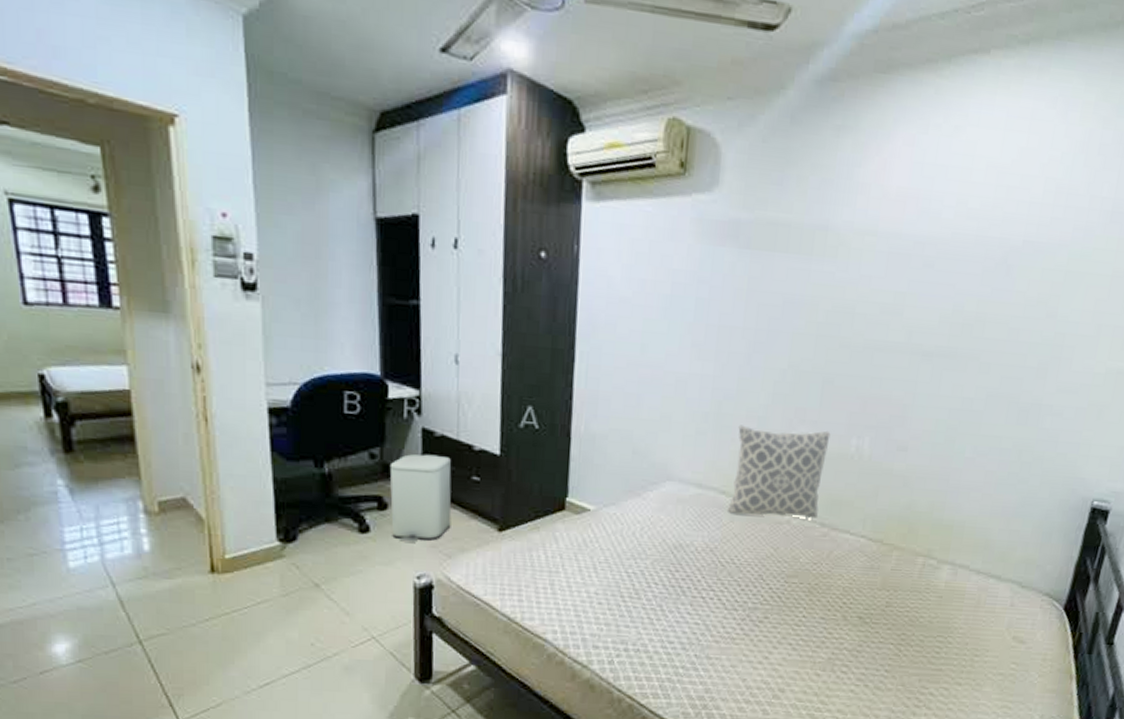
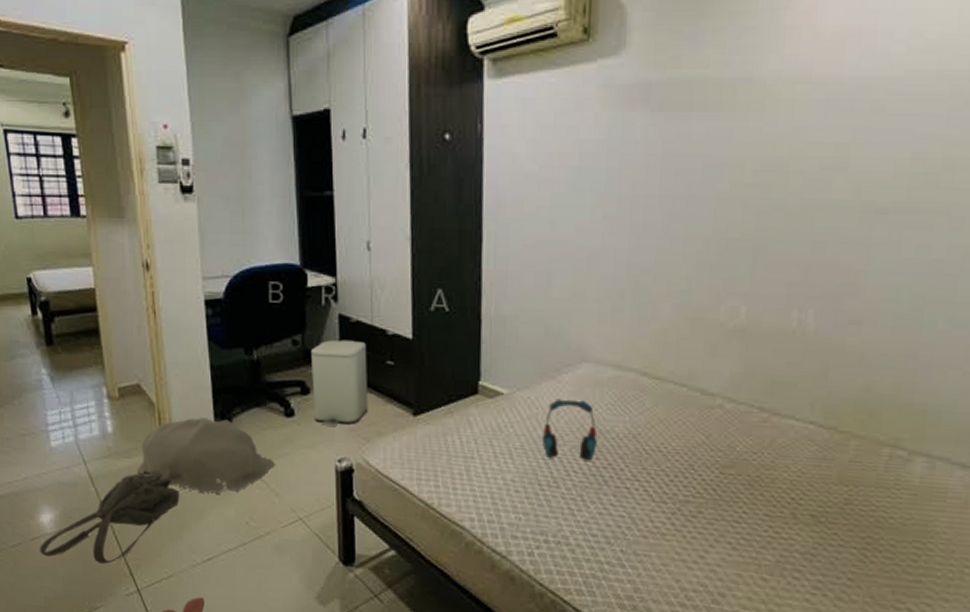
backpack: none [50,594,237,696] -> present [39,472,183,564]
duffel bag: none [180,534,347,615] -> present [137,417,275,494]
headphones: none [625,515,678,573] -> present [541,399,597,461]
pillow: present [728,425,831,518] -> none [651,301,766,402]

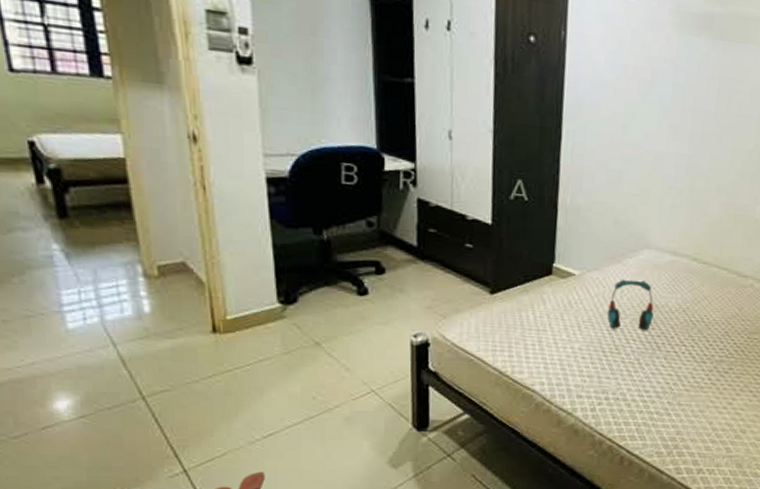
backpack: present [39,472,183,564] -> none [53,353,240,448]
duffel bag: present [137,417,275,494] -> none [182,296,346,371]
pedal bin: present [310,339,368,426] -> none [386,222,446,304]

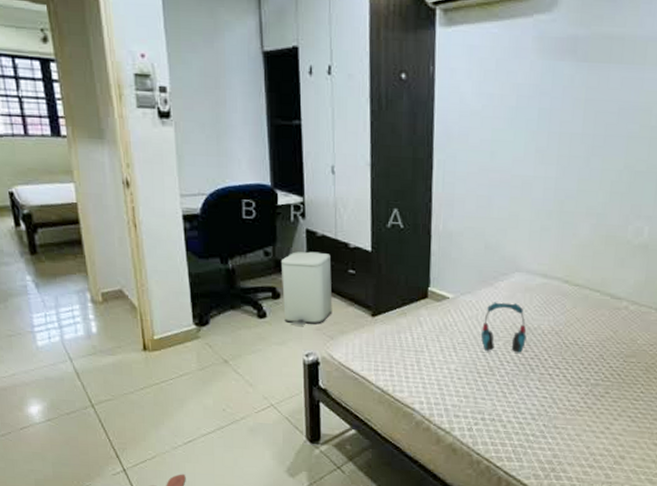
pedal bin: none [386,222,446,304] -> present [280,251,333,326]

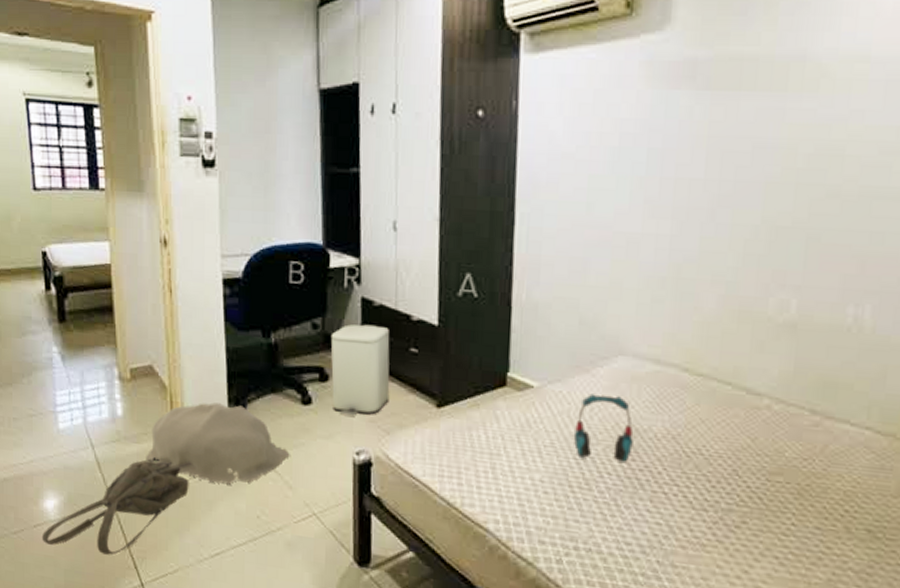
backpack: none [28,368,165,448] -> present [41,459,193,556]
duffel bag: none [121,319,249,386] -> present [146,402,290,485]

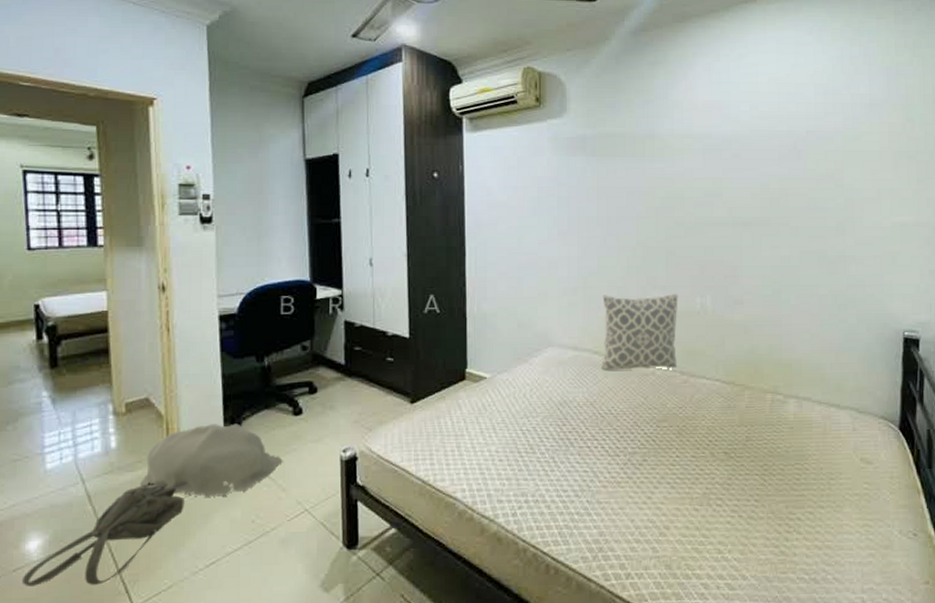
pedal bin: present [330,324,390,416] -> none [318,342,371,420]
headphones: present [573,394,633,462] -> none [519,378,563,428]
pillow: none [692,291,819,404] -> present [602,293,678,369]

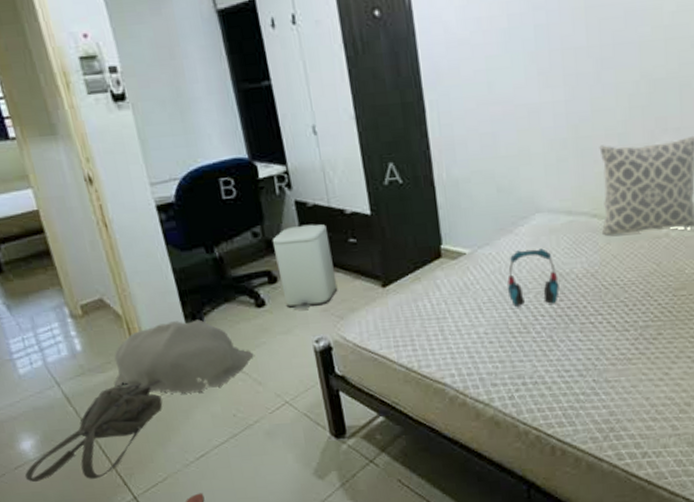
pedal bin: none [318,342,371,420] -> present [272,224,338,310]
headphones: none [519,378,563,428] -> present [507,248,559,307]

